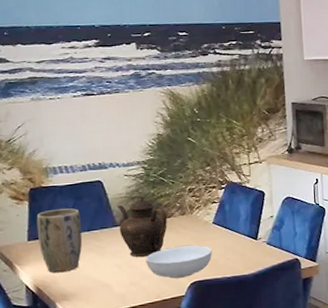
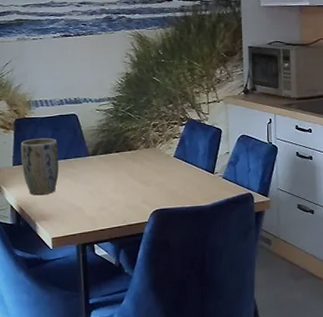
teapot: present [116,196,167,258] -> none [89,130,133,185]
serving bowl: present [146,245,213,279] -> none [114,176,174,206]

